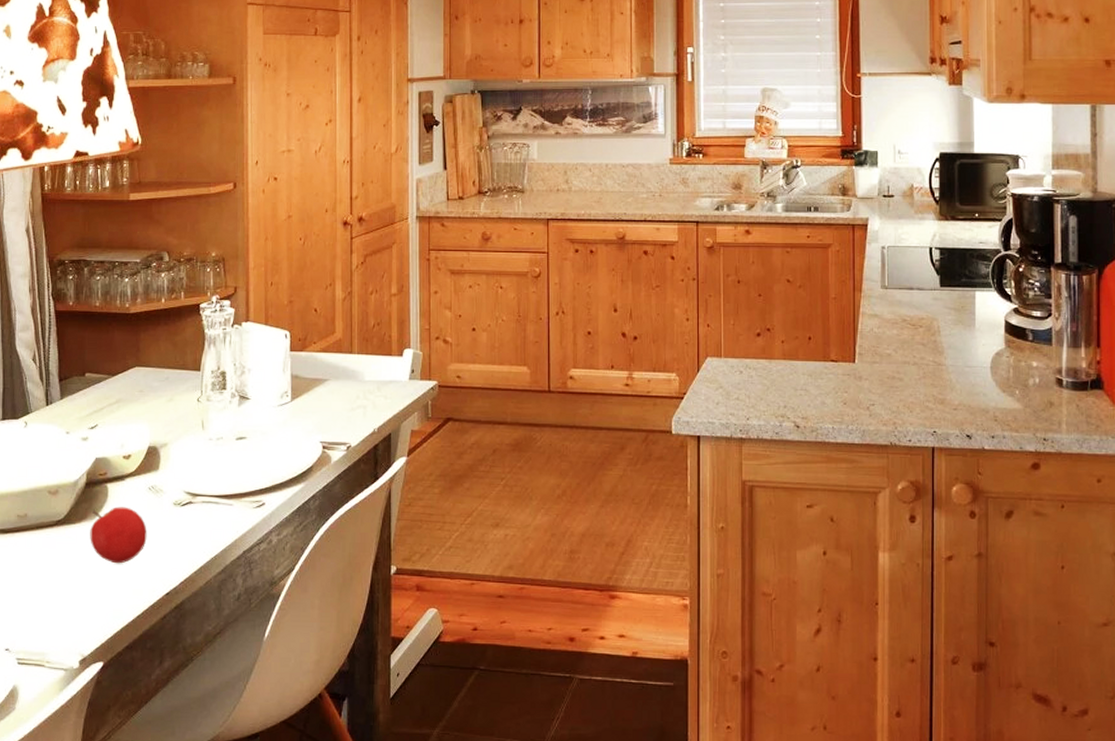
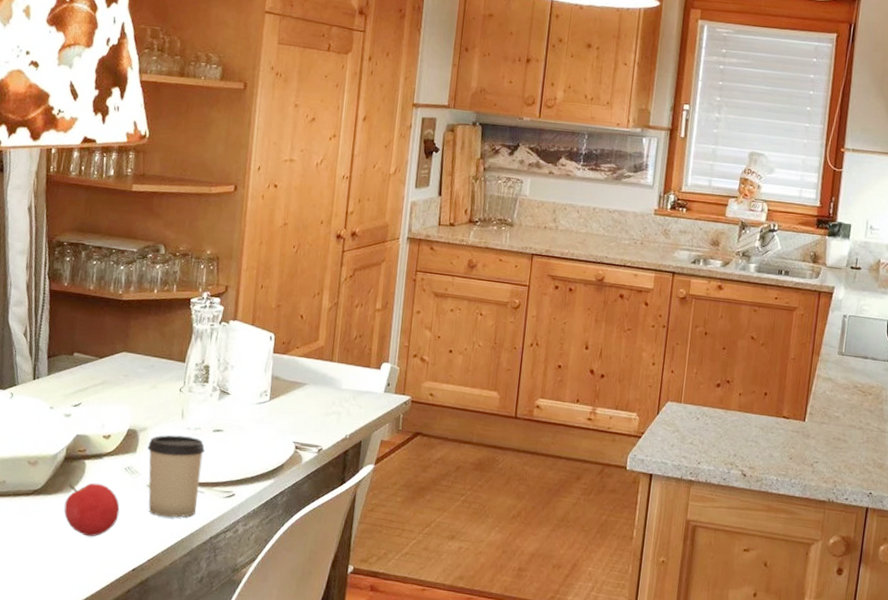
cup: none [170,448,229,535] -> present [147,435,205,518]

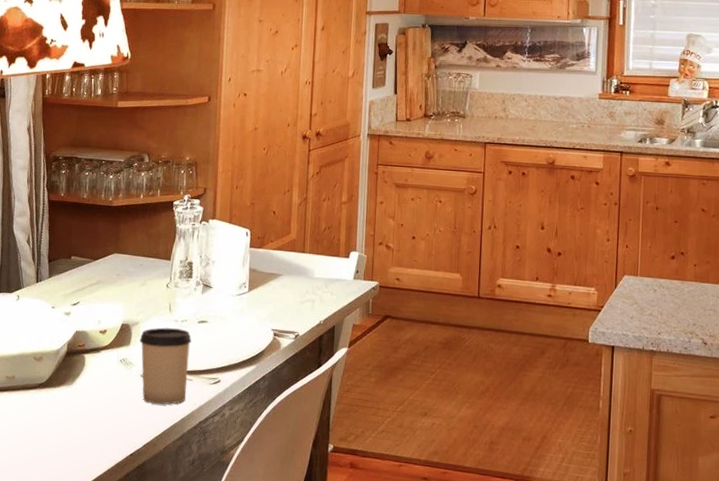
fruit: present [64,483,120,537] -> none [67,375,117,425]

